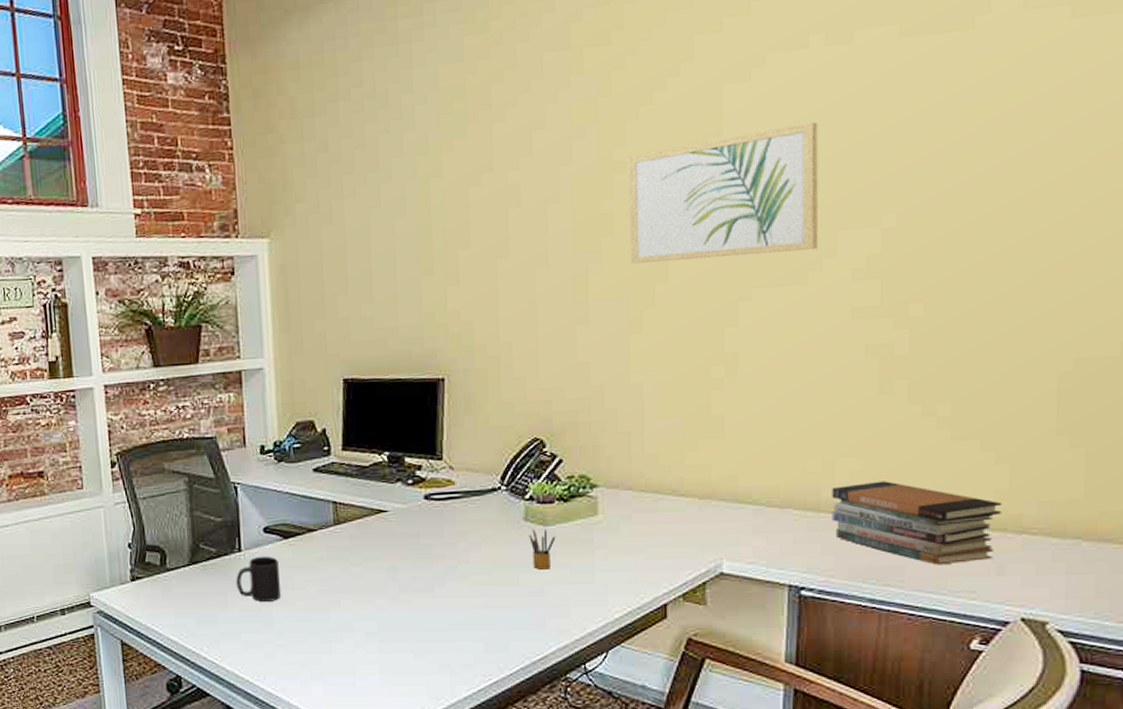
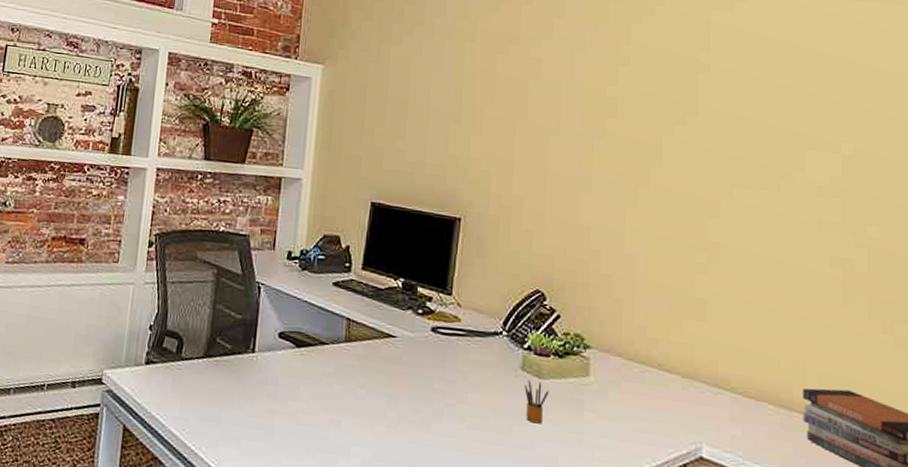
mug: present [236,556,281,602] -> none [244,360,288,410]
wall art: present [628,122,818,265] -> none [629,53,788,162]

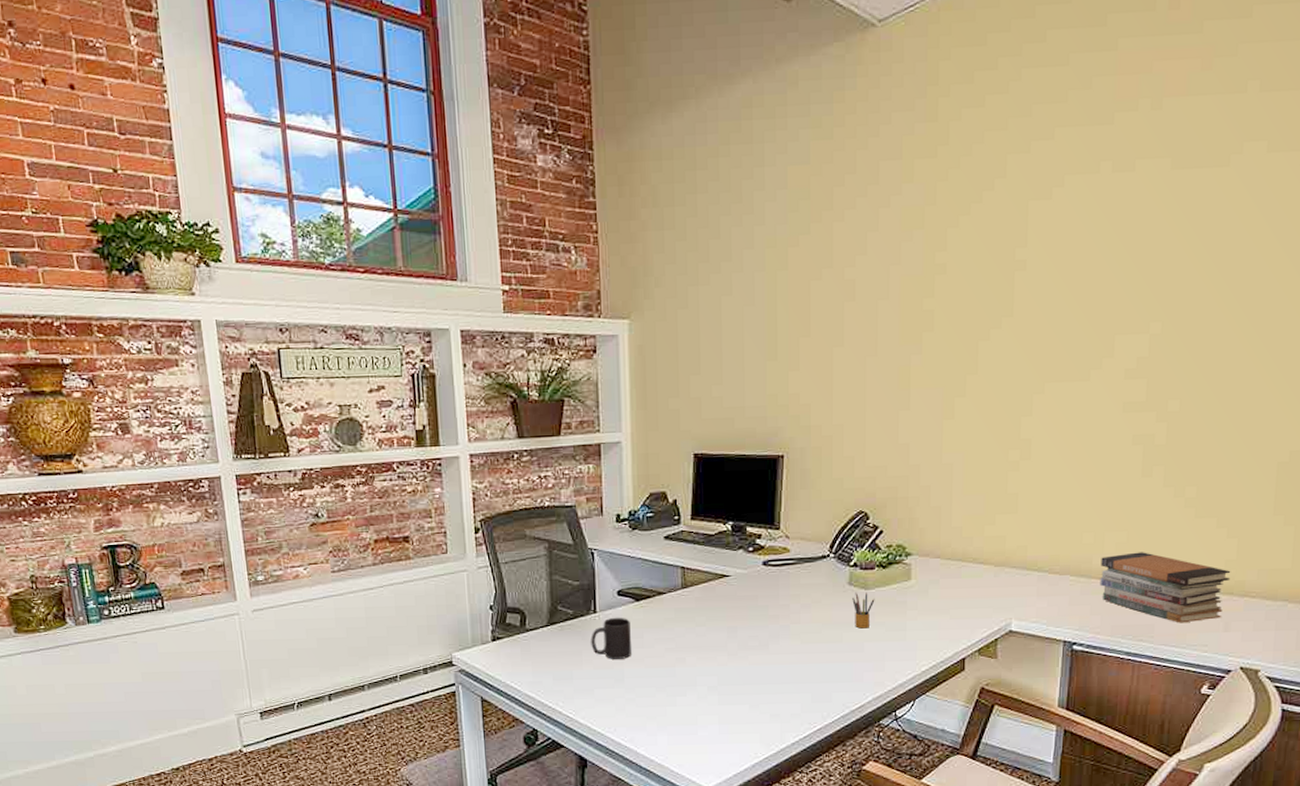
mug: none [244,360,288,410] -> present [591,617,631,659]

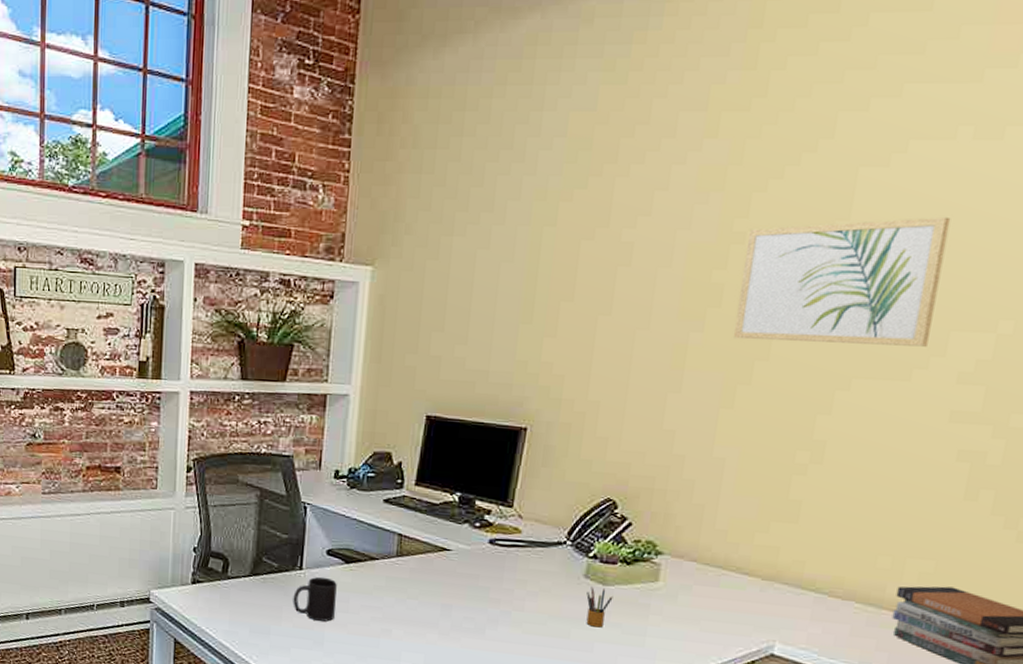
wall art: none [946,238,1104,358] -> present [732,216,951,347]

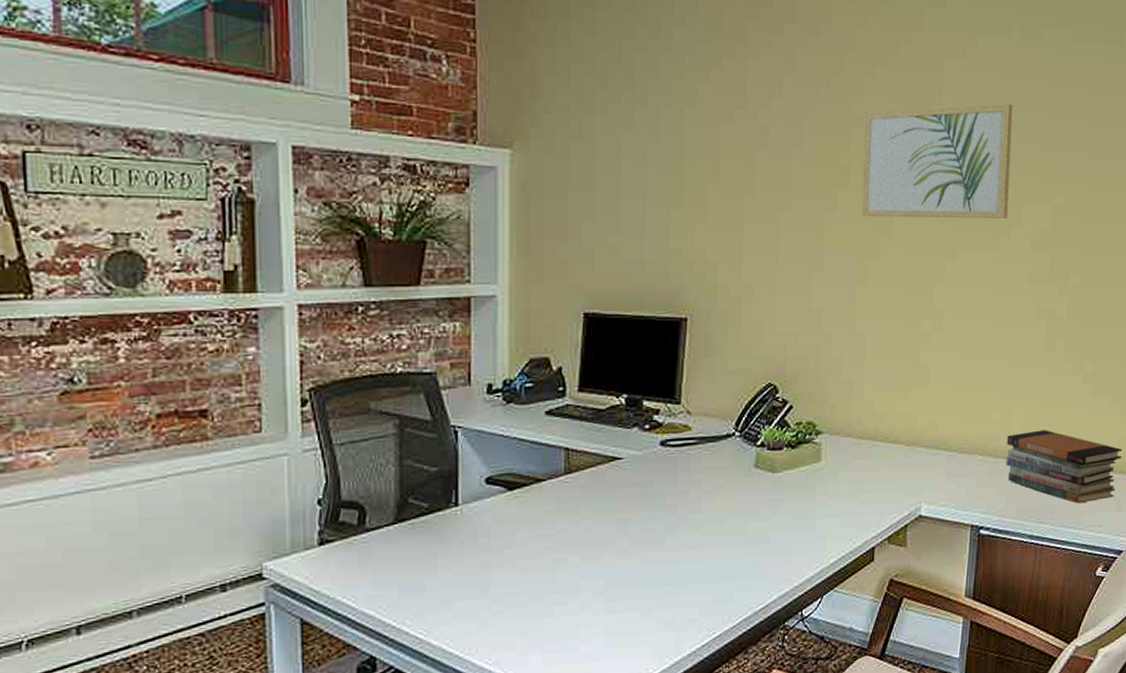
mug: present [293,576,337,622] -> none [450,510,501,563]
pencil box: present [586,586,613,628] -> none [758,475,783,517]

